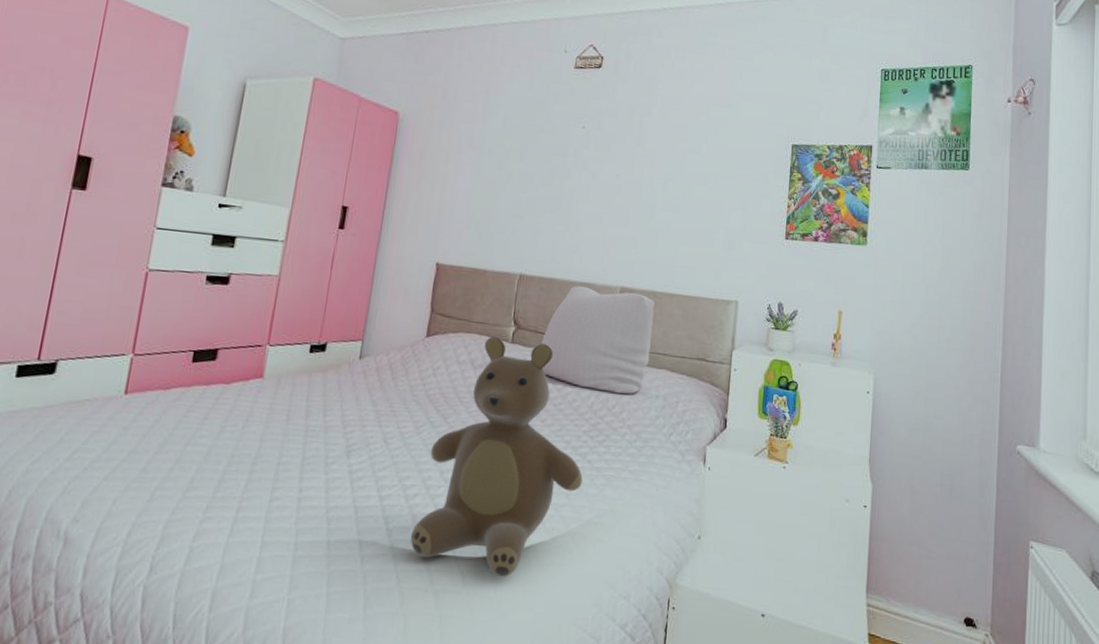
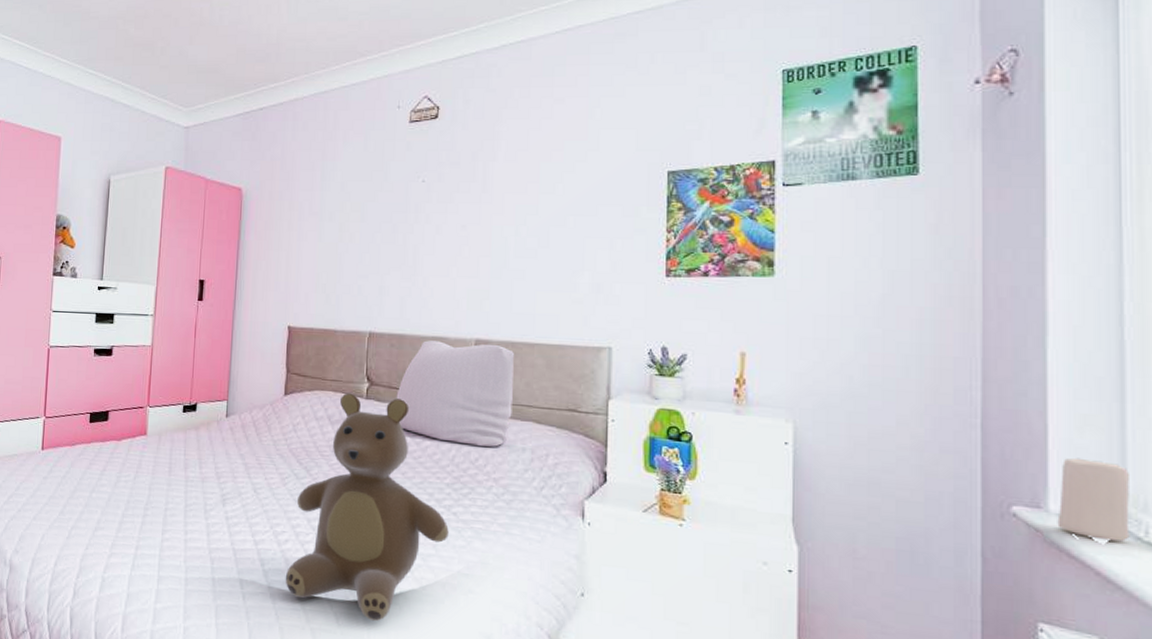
candle: none [1044,405,1088,473] -> present [1057,457,1130,542]

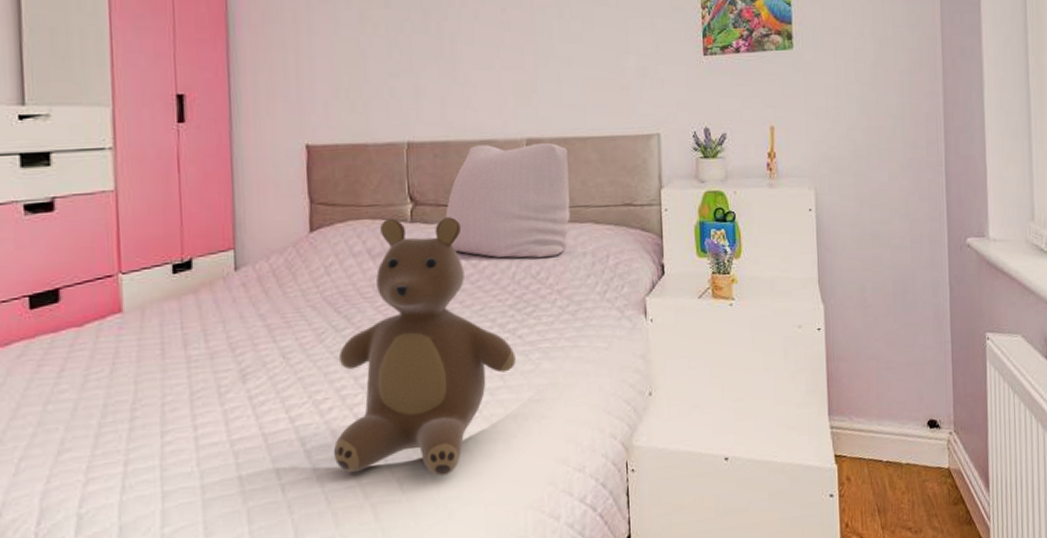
candle: present [1057,457,1130,542] -> none [994,190,1037,256]

